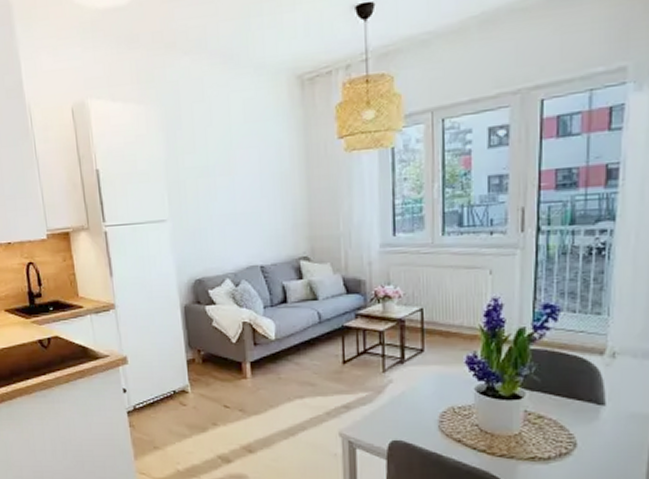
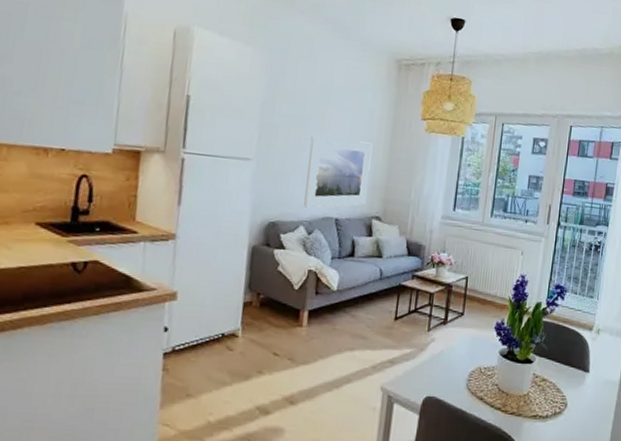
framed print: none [219,177,290,259] -> present [304,135,373,208]

